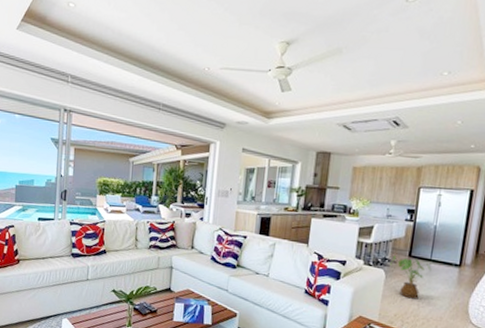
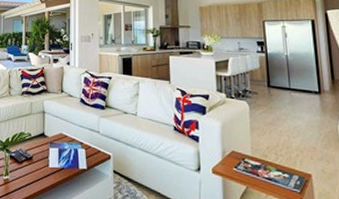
house plant: present [390,255,432,299] -> none [251,87,293,130]

